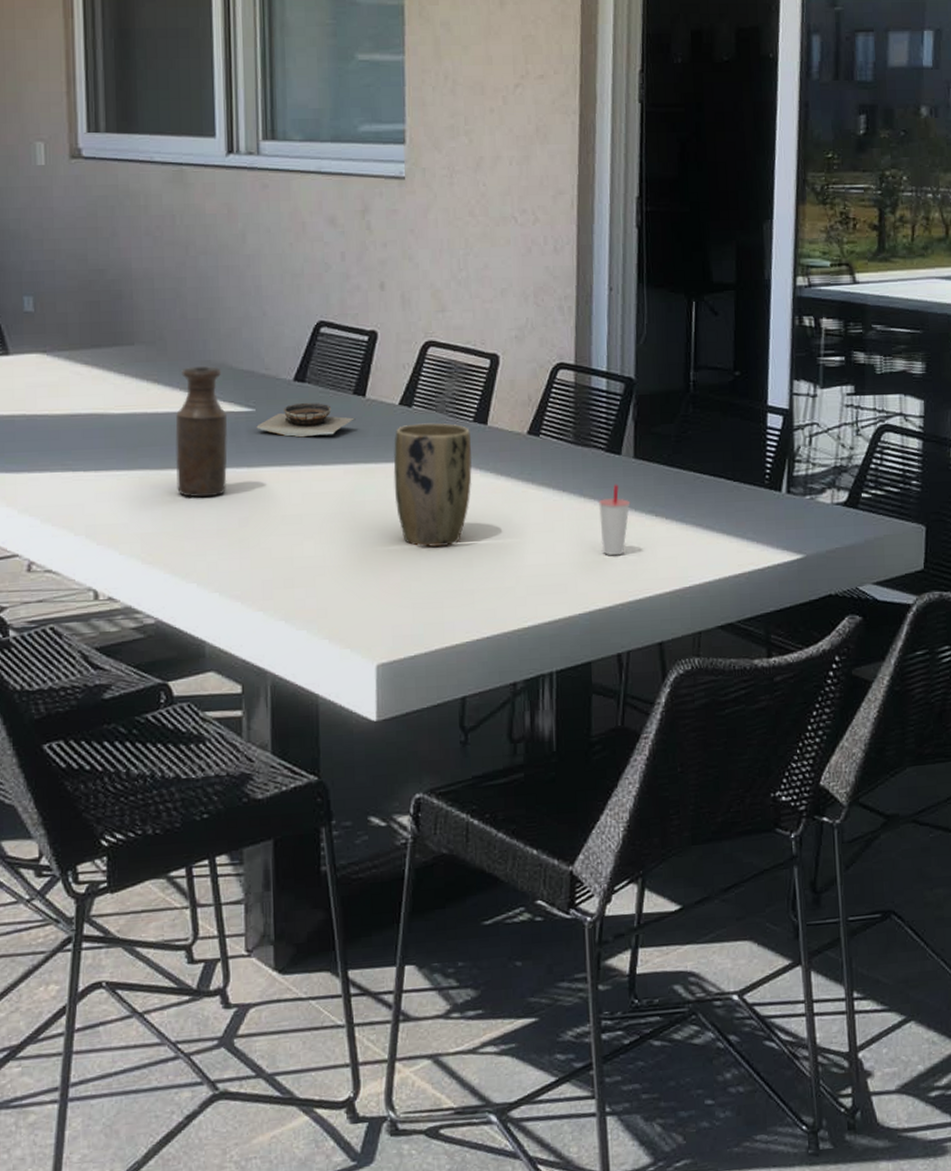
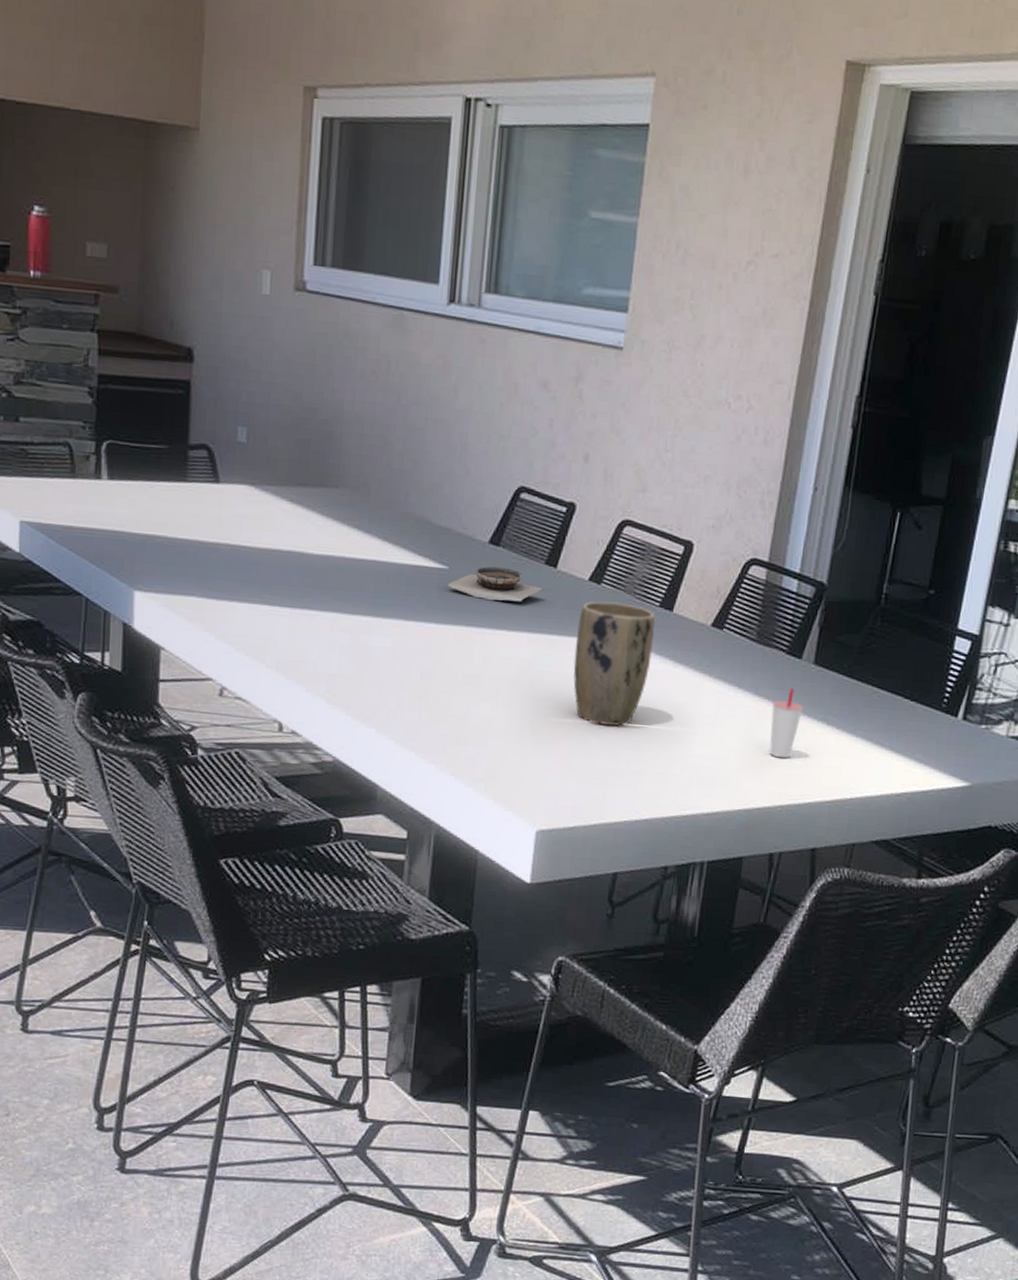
bottle: present [175,366,228,498] -> none [366,517,421,648]

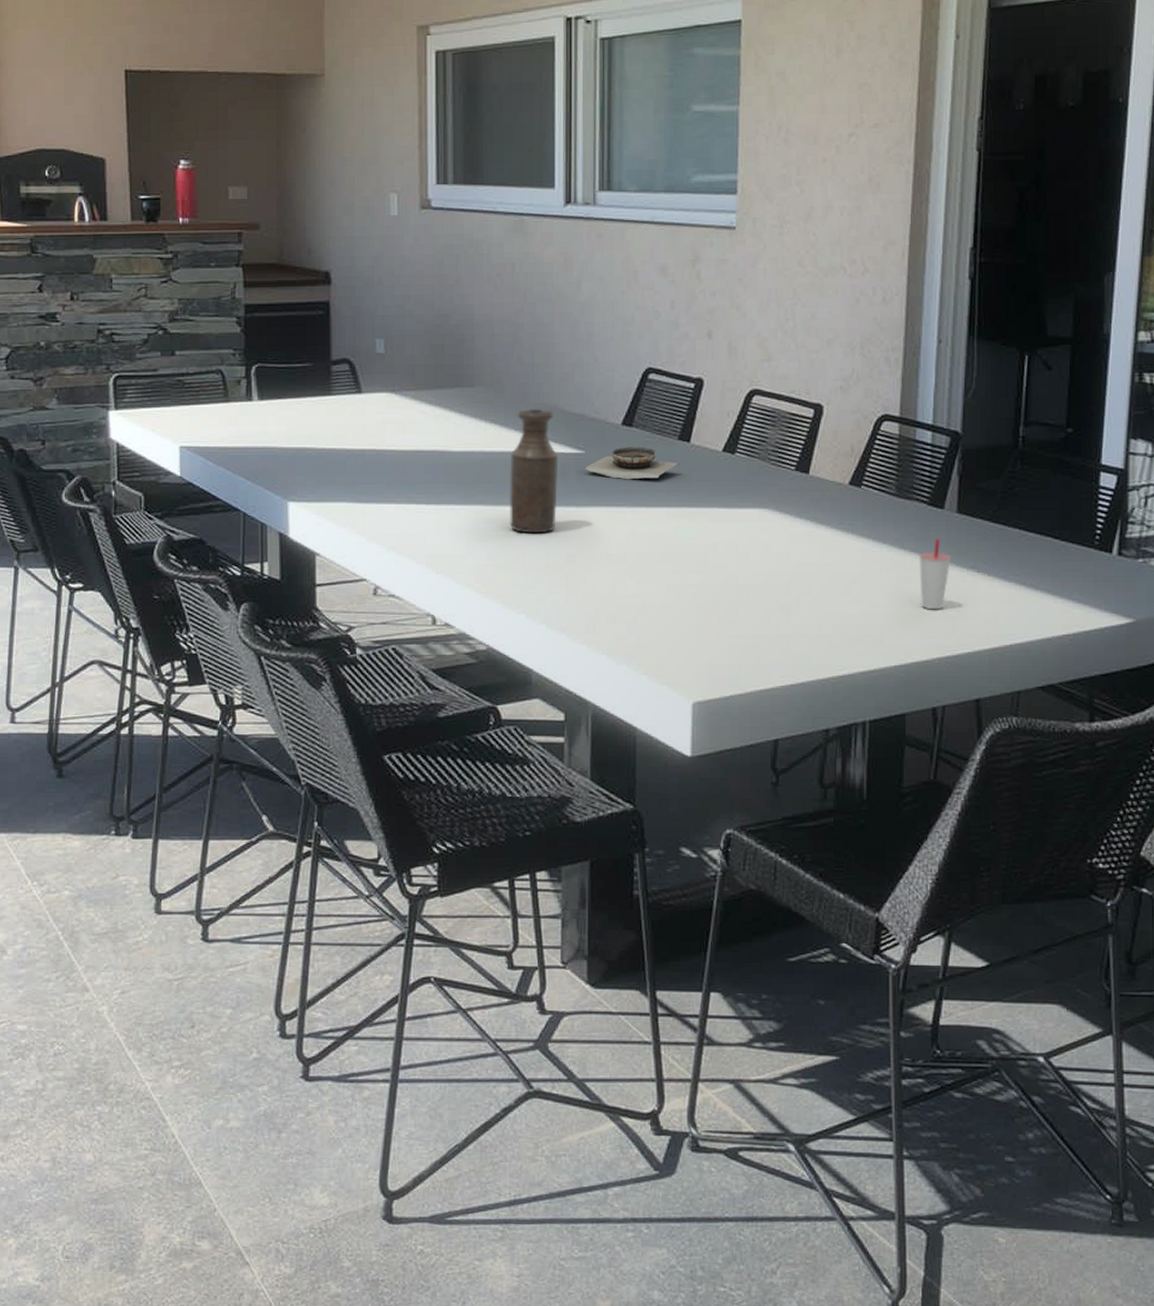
bottle: none [366,517,421,648] -> present [509,409,559,534]
plant pot: present [573,601,655,726] -> none [715,470,793,591]

